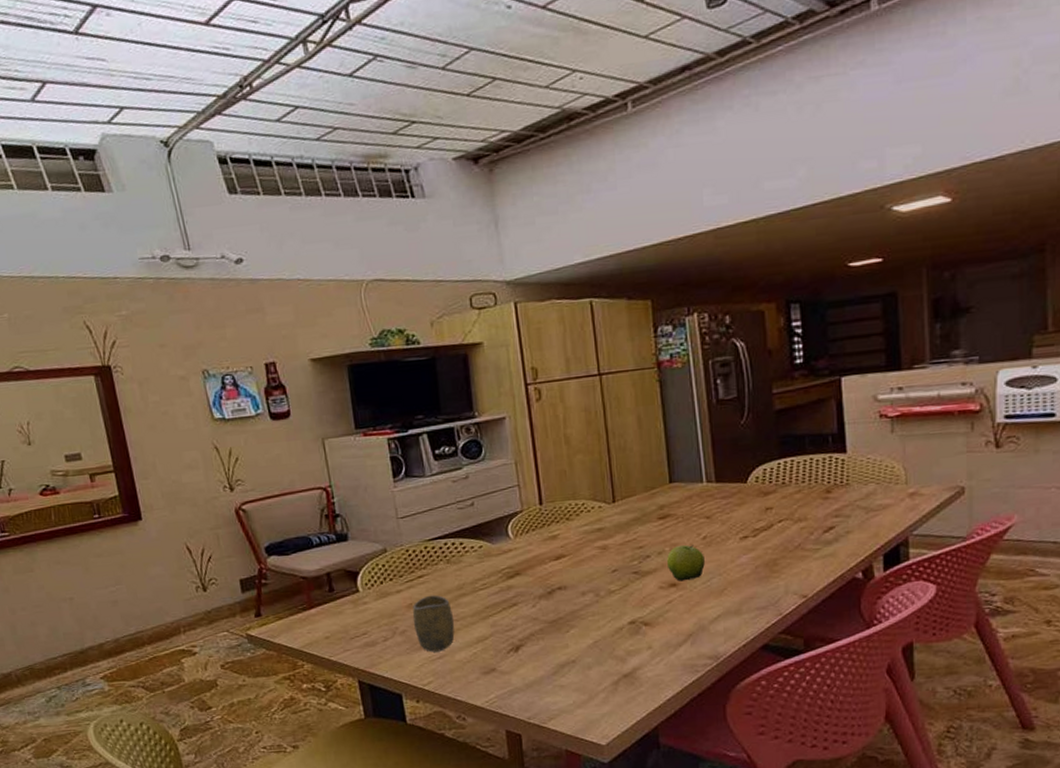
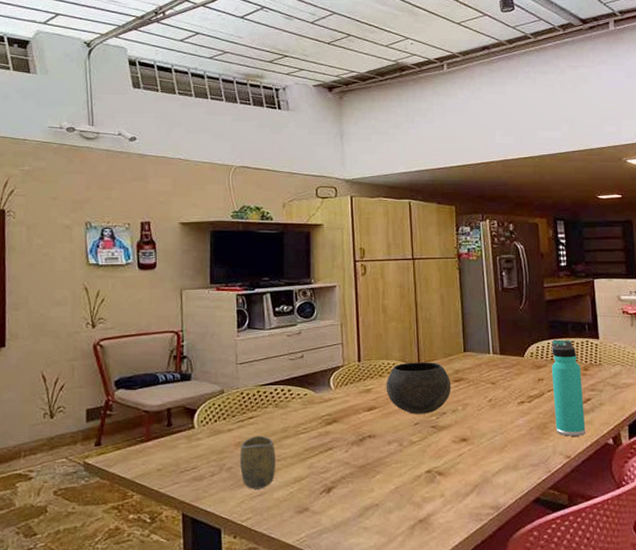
bowl: none [575,498,656,560] -> present [386,362,451,414]
fruit: present [667,545,705,581] -> none [460,406,490,437]
thermos bottle: none [783,456,828,573] -> present [551,339,586,436]

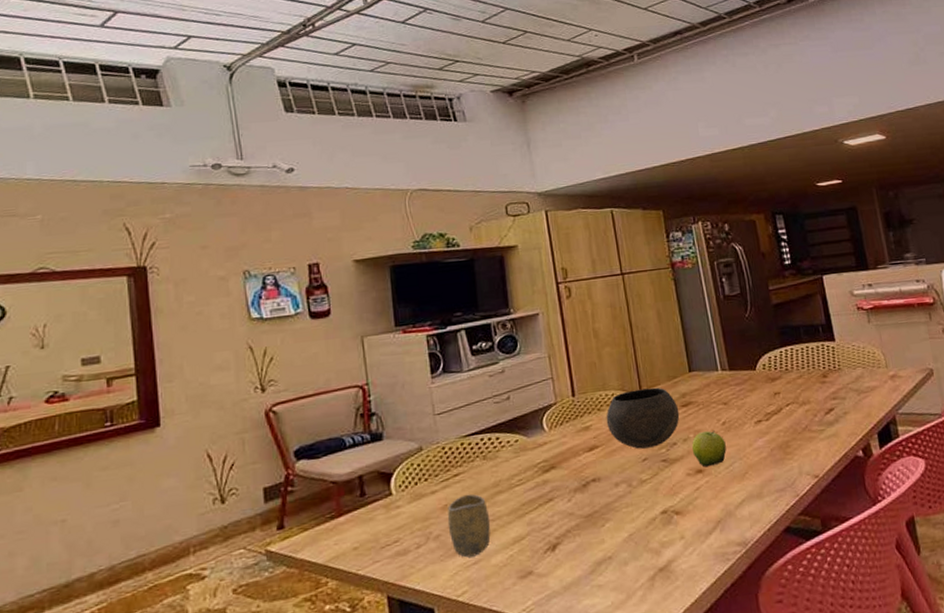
fruit: none [460,406,490,437] -> present [692,431,727,468]
thermos bottle: present [551,339,586,436] -> none [784,345,833,454]

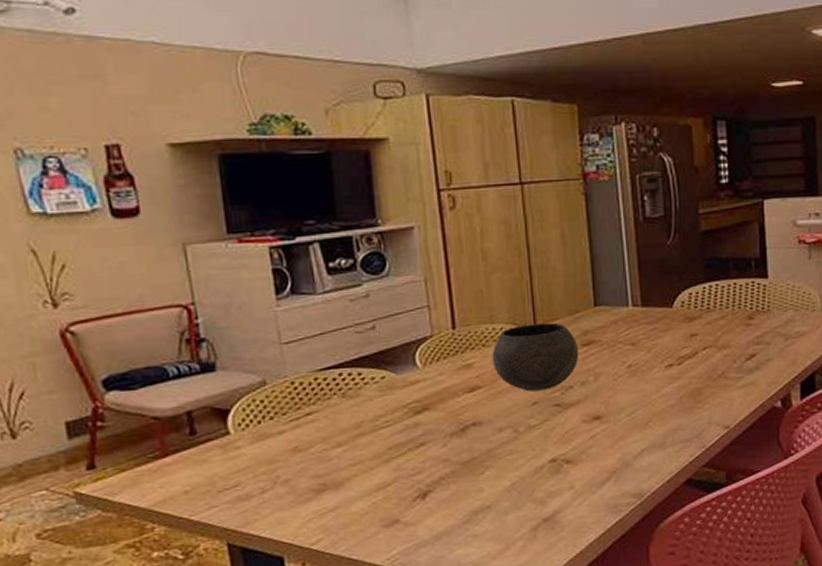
cup: present [447,494,491,558] -> none [298,435,350,504]
fruit: present [692,431,727,468] -> none [591,374,630,414]

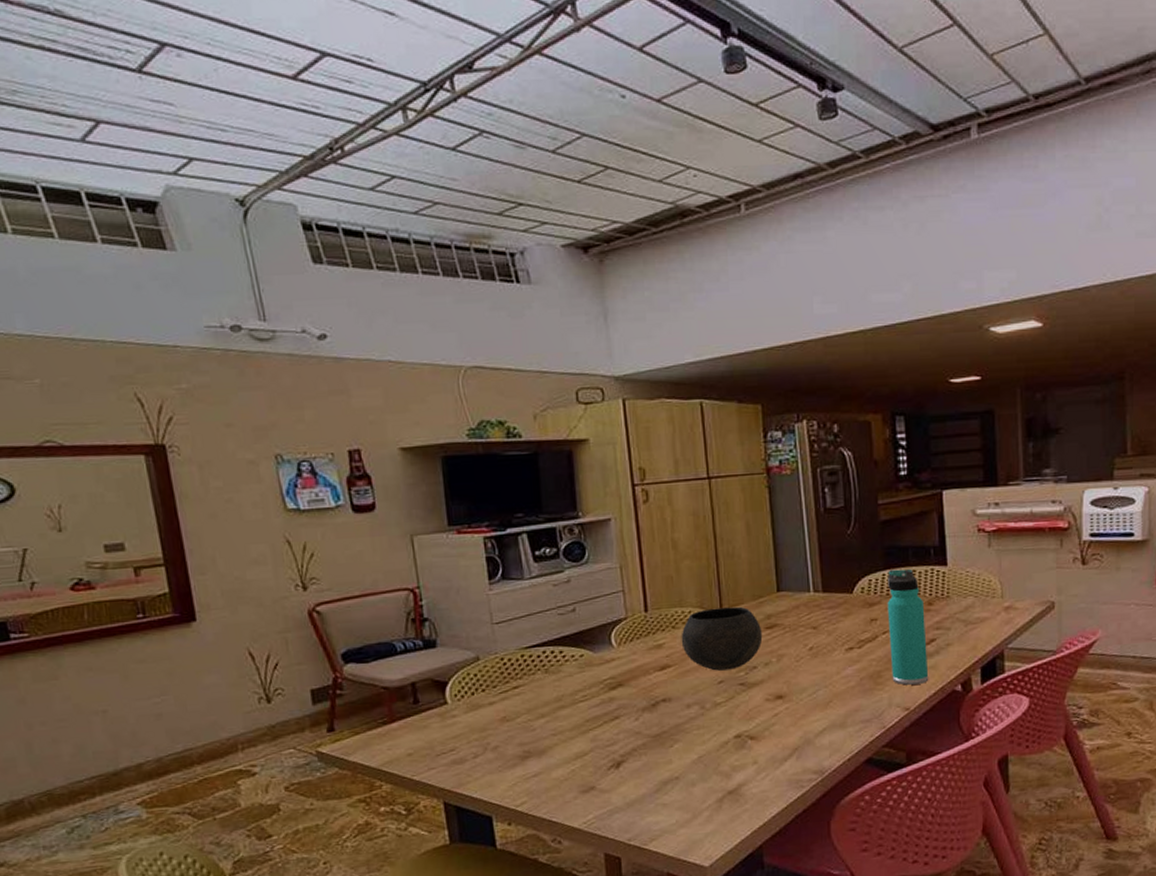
thermos bottle: none [707,281,749,403] -> present [887,568,929,685]

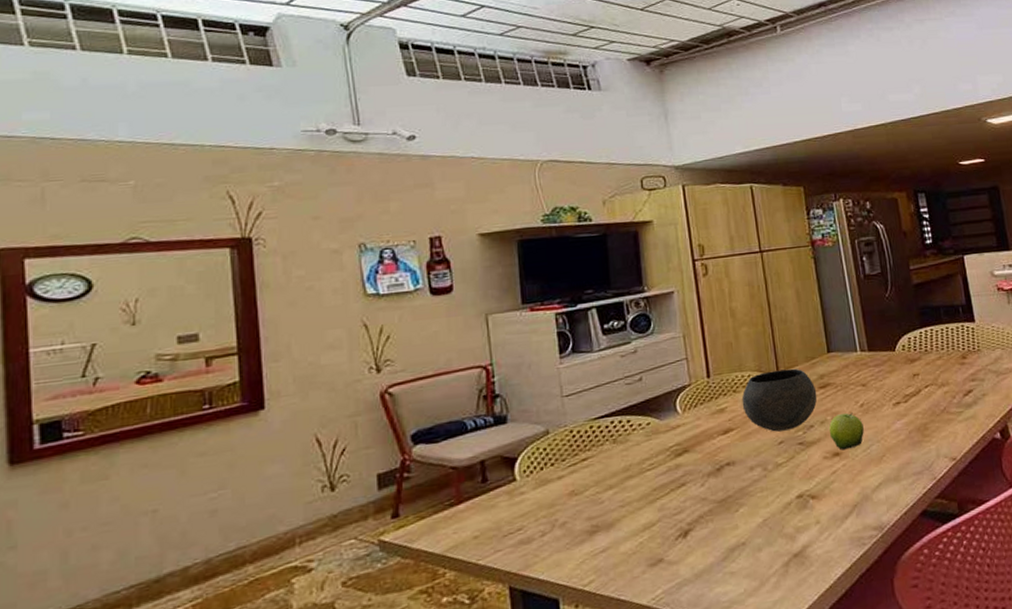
fruit: none [774,656,811,694] -> present [829,413,864,450]
thermos bottle: present [887,568,929,685] -> none [924,326,971,436]

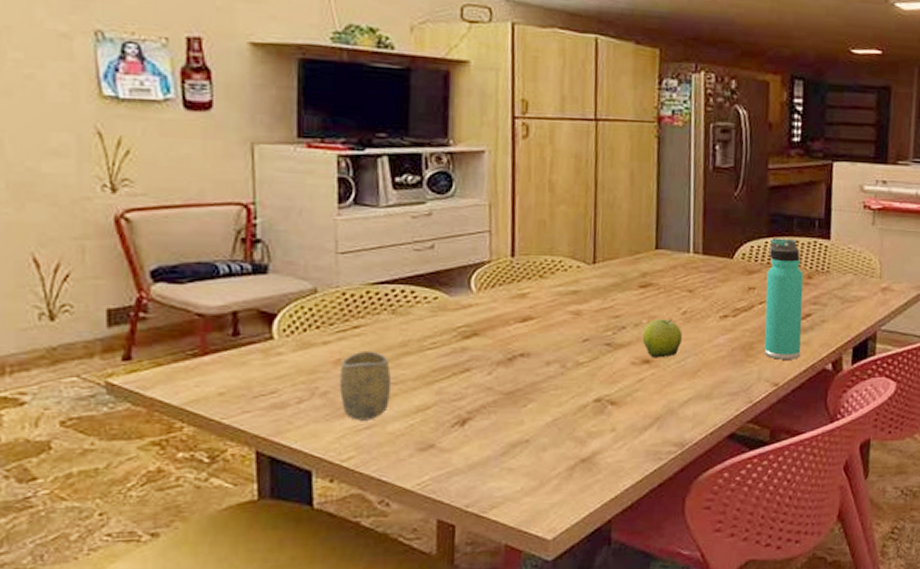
cup: none [574,479,620,546] -> present [339,350,392,421]
bowl: present [741,368,818,432] -> none [547,260,636,328]
thermos bottle: none [924,326,971,436] -> present [763,238,804,359]

